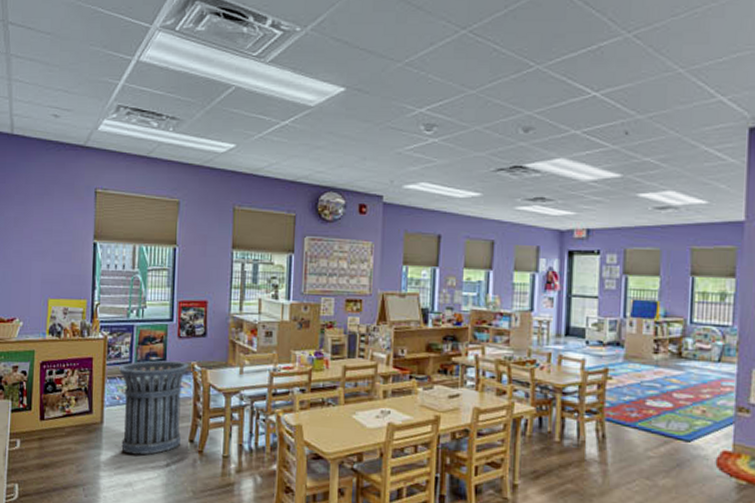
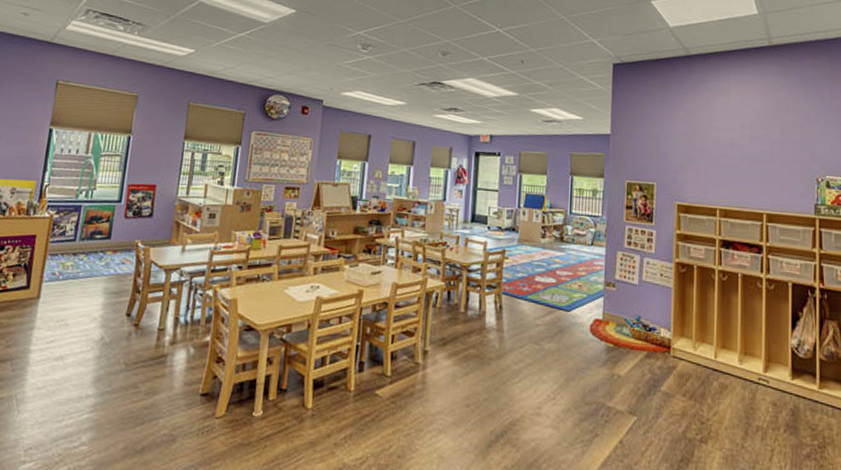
trash can: present [118,360,189,456] -> none [56,238,133,329]

